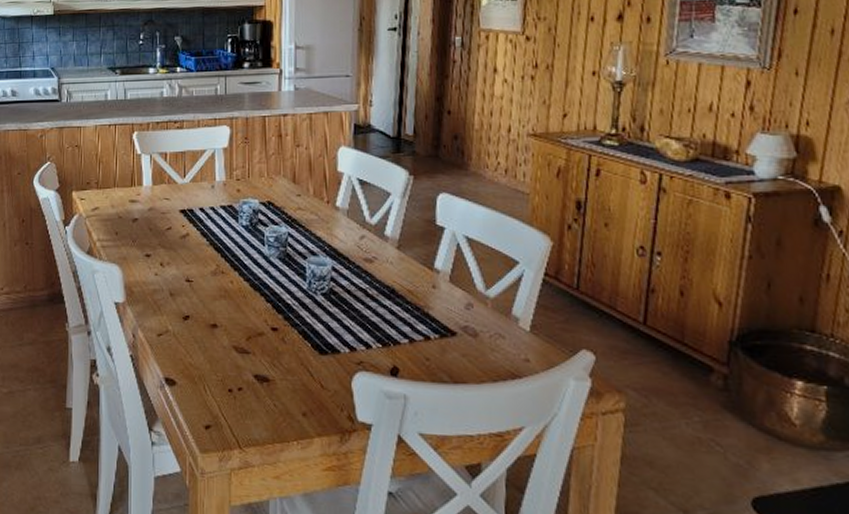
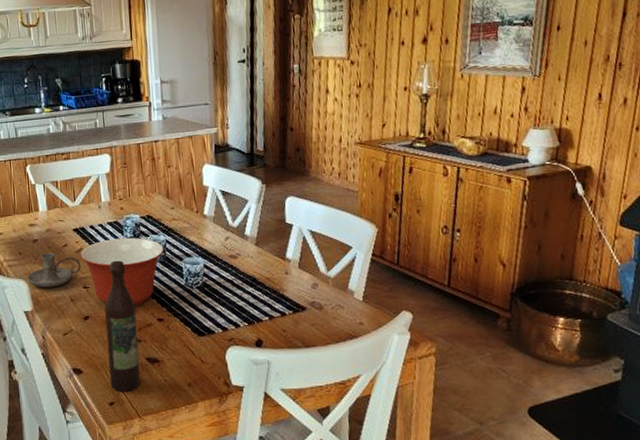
candle holder: none [123,235,185,277] -> present [28,252,81,288]
mixing bowl: none [185,225,285,310] -> present [80,237,164,307]
wine bottle: none [208,252,247,414] -> present [105,260,141,392]

